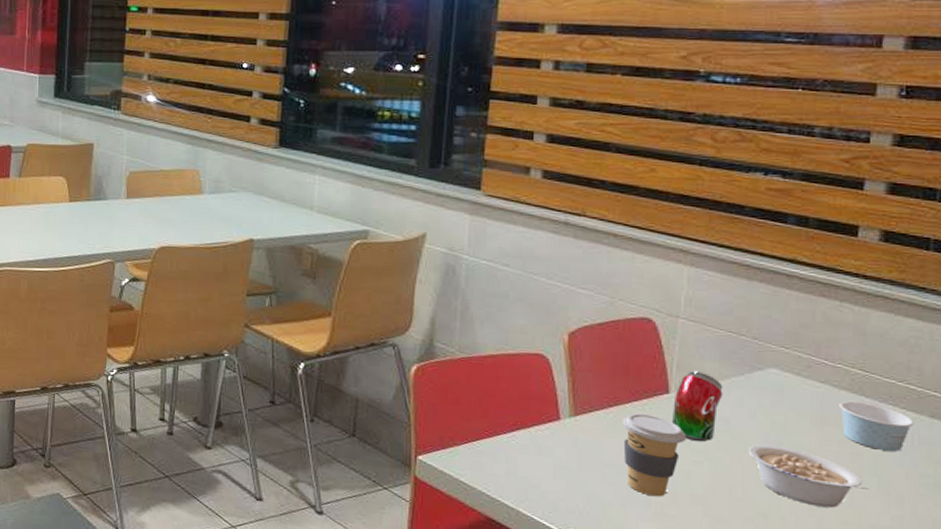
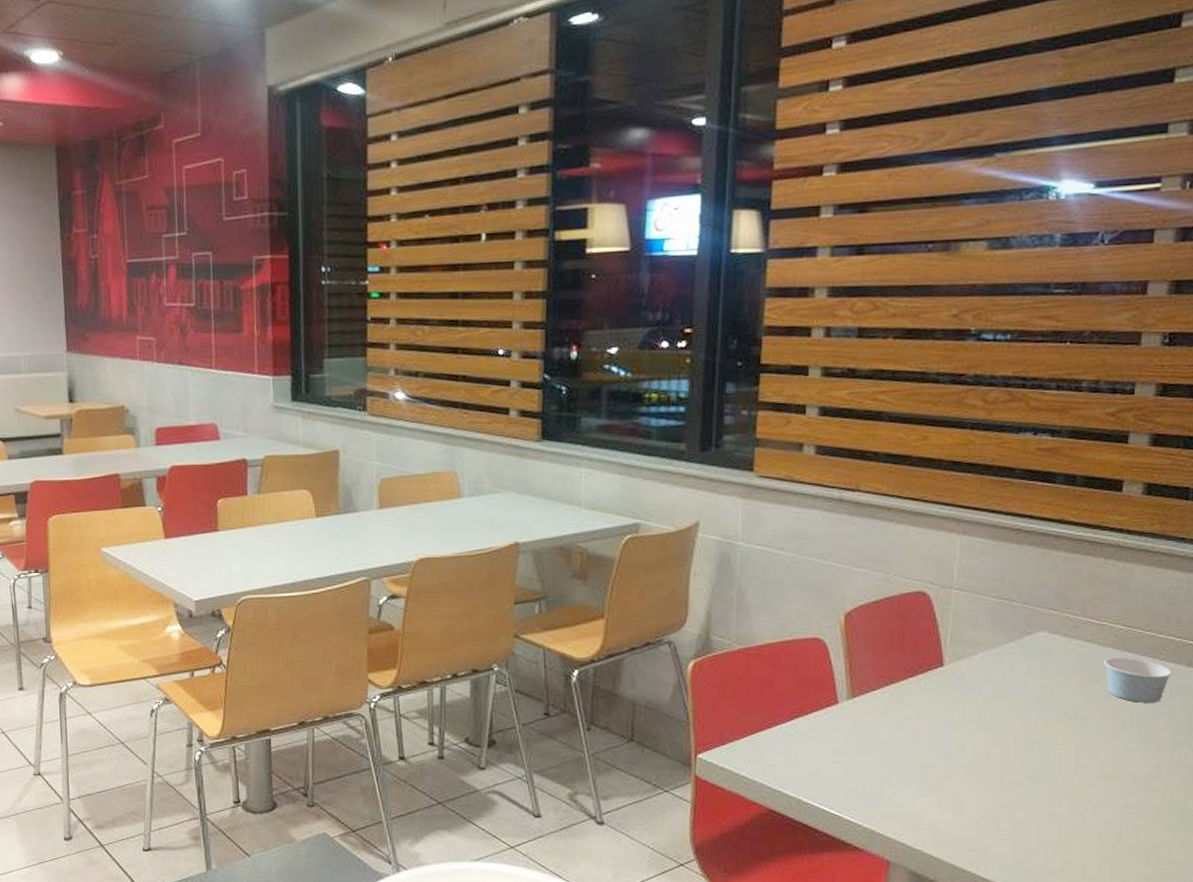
coffee cup: present [622,413,687,497] -> none [898,689,961,771]
soda can: present [672,371,723,442] -> none [947,641,995,712]
legume: present [748,444,870,508] -> none [1019,709,1132,764]

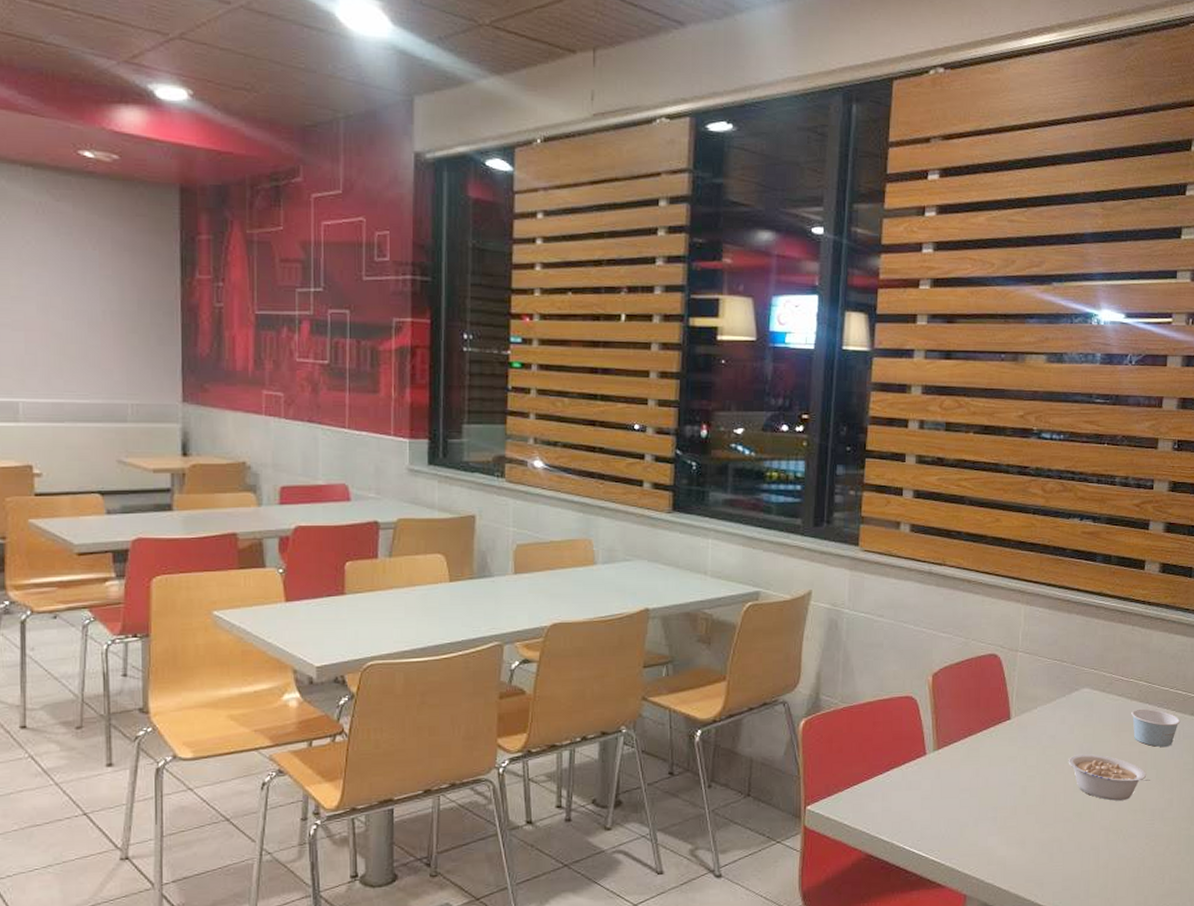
legume: none [1019,709,1132,764] -> present [1068,754,1151,801]

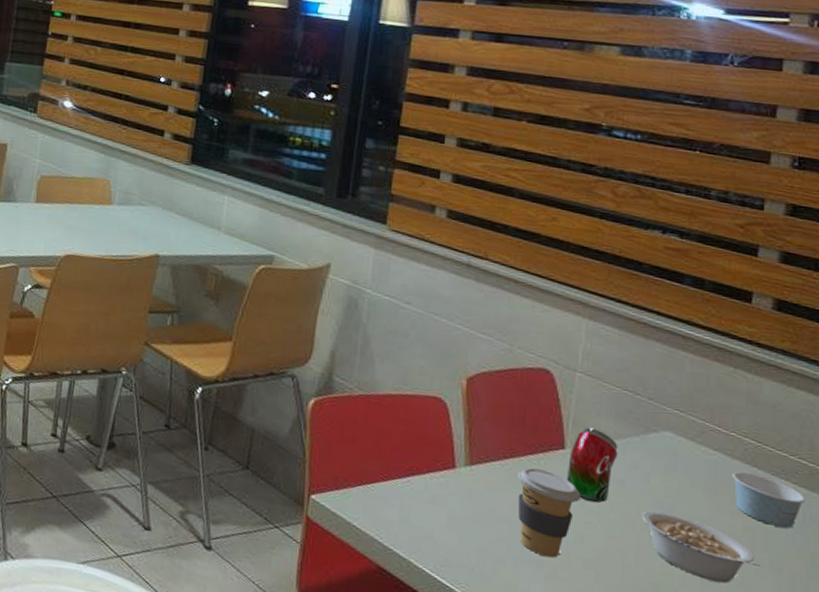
coffee cup: none [975,740,1023,813] -> present [517,467,581,558]
soda can: none [1013,697,1050,759] -> present [567,427,618,503]

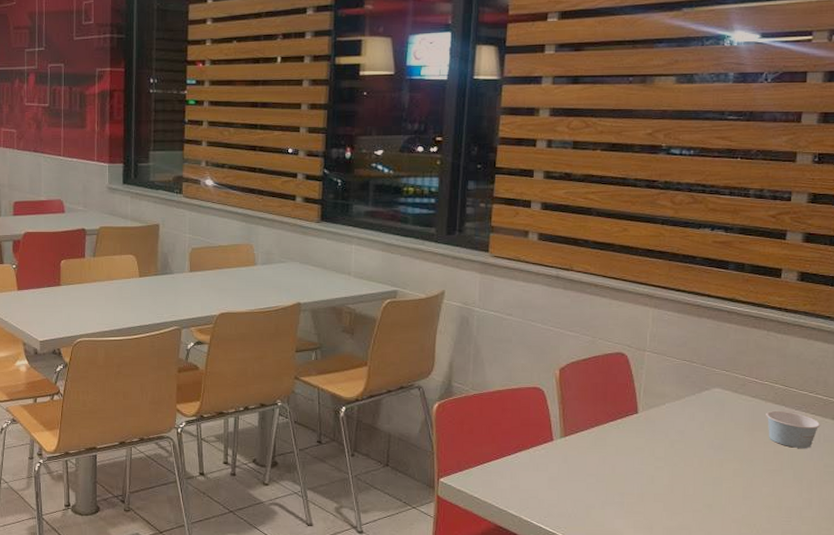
coffee cup: present [517,467,581,558] -> none [601,431,651,498]
soda can: present [567,427,618,503] -> none [640,394,679,451]
legume: present [641,510,762,583] -> none [698,450,788,496]

